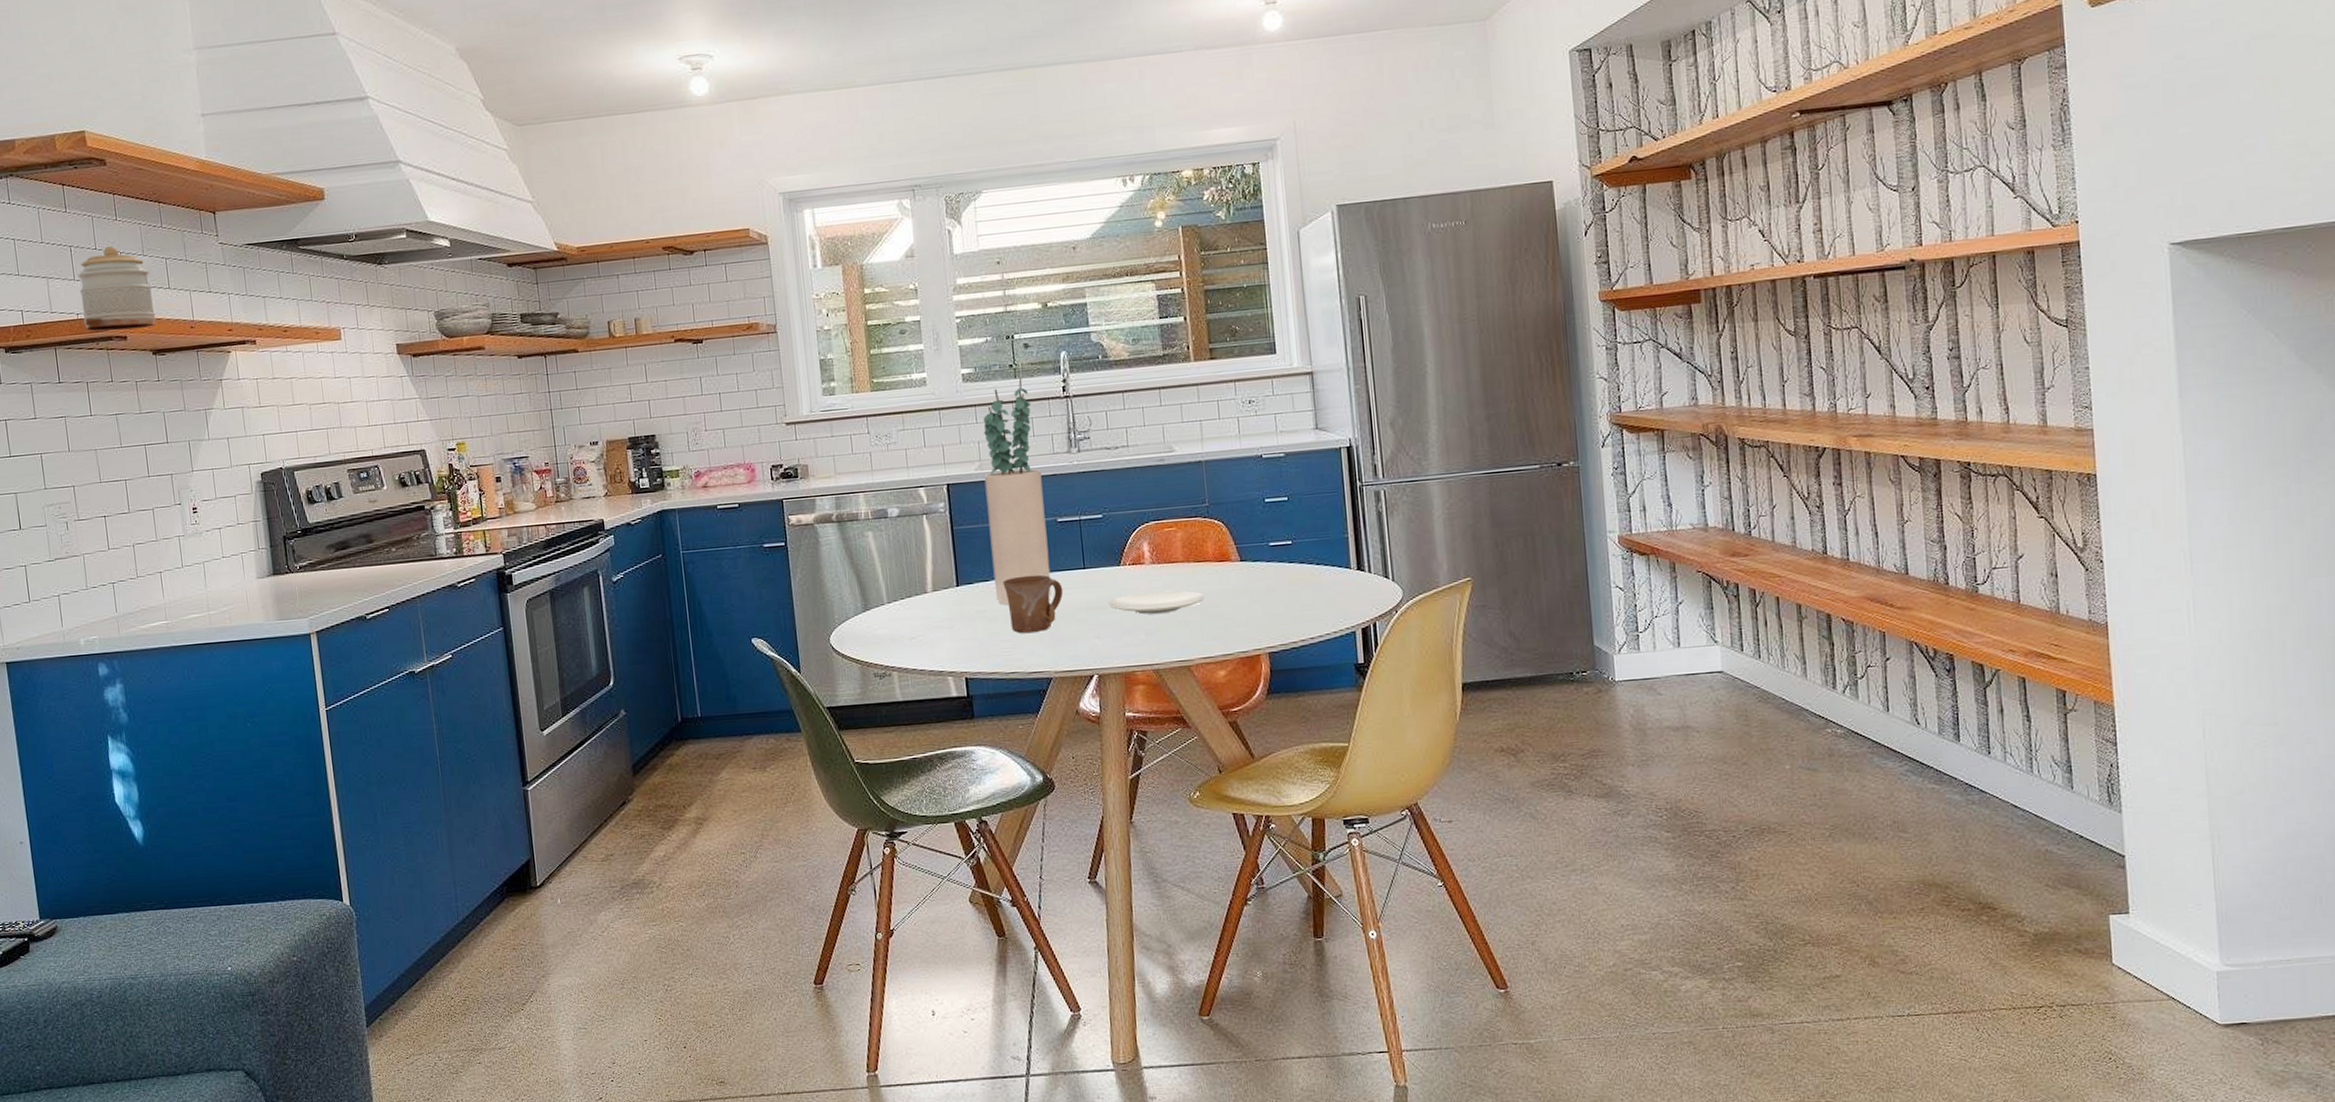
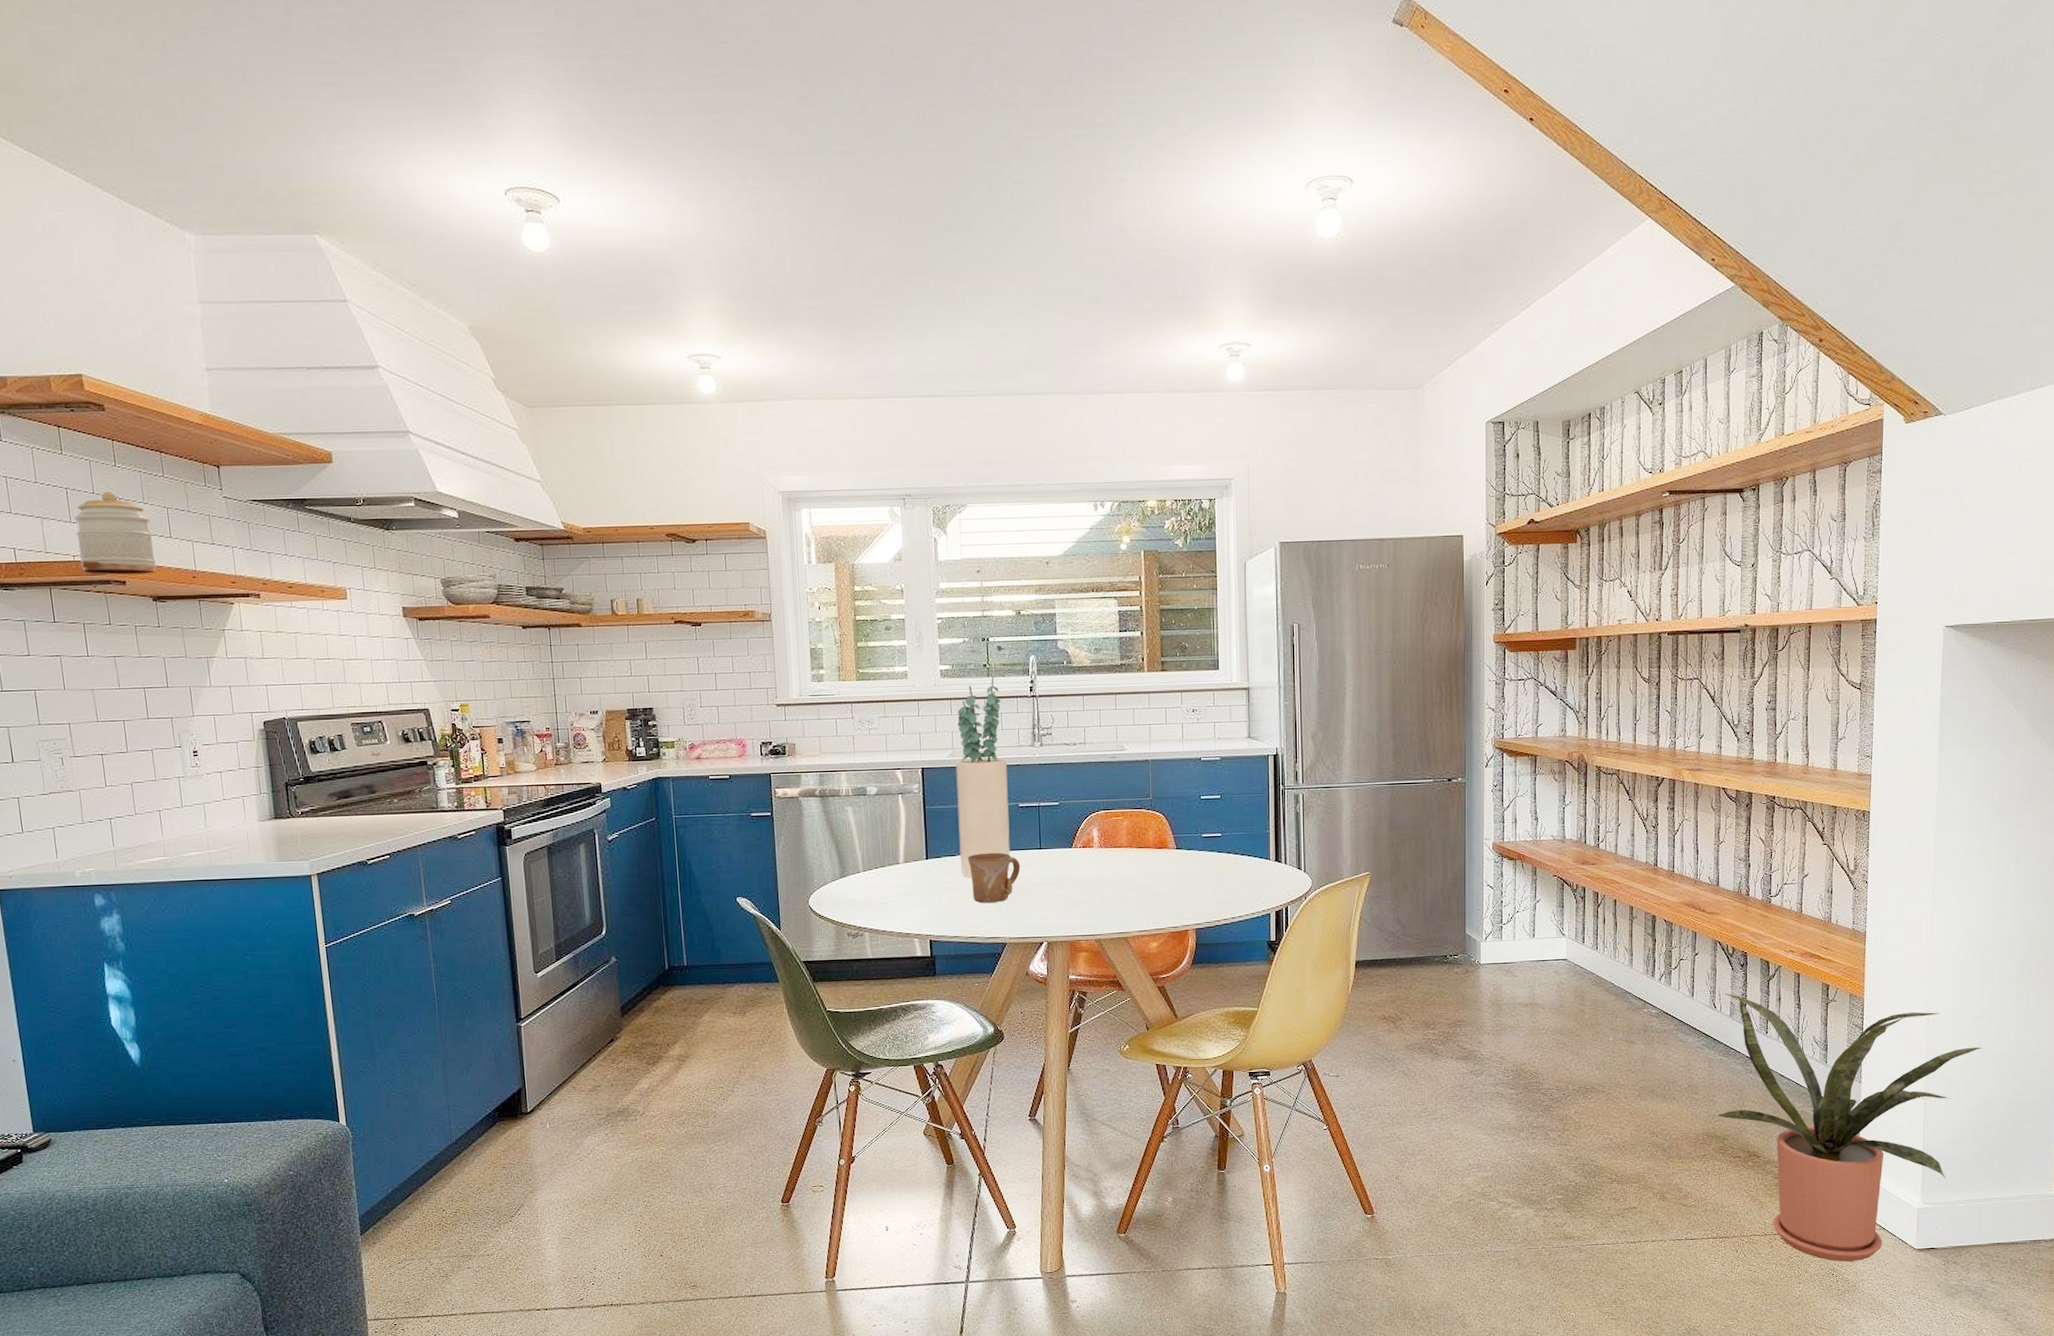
plate: present [1108,590,1205,615] -> none [1059,871,1144,891]
house plant: none [1927,705,2283,1042] -> present [1716,992,1983,1262]

